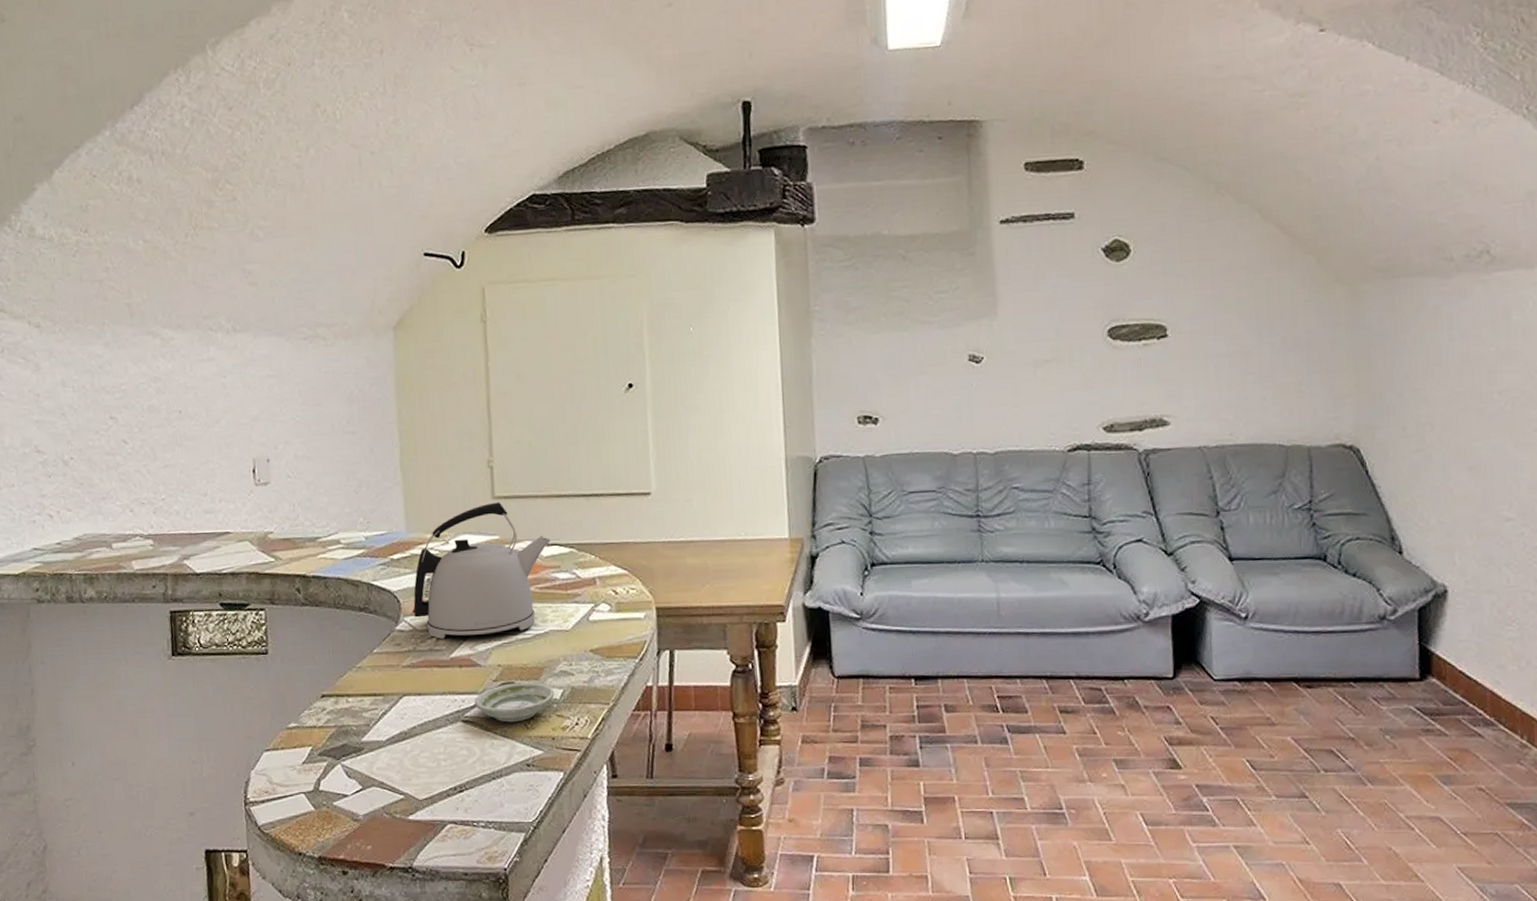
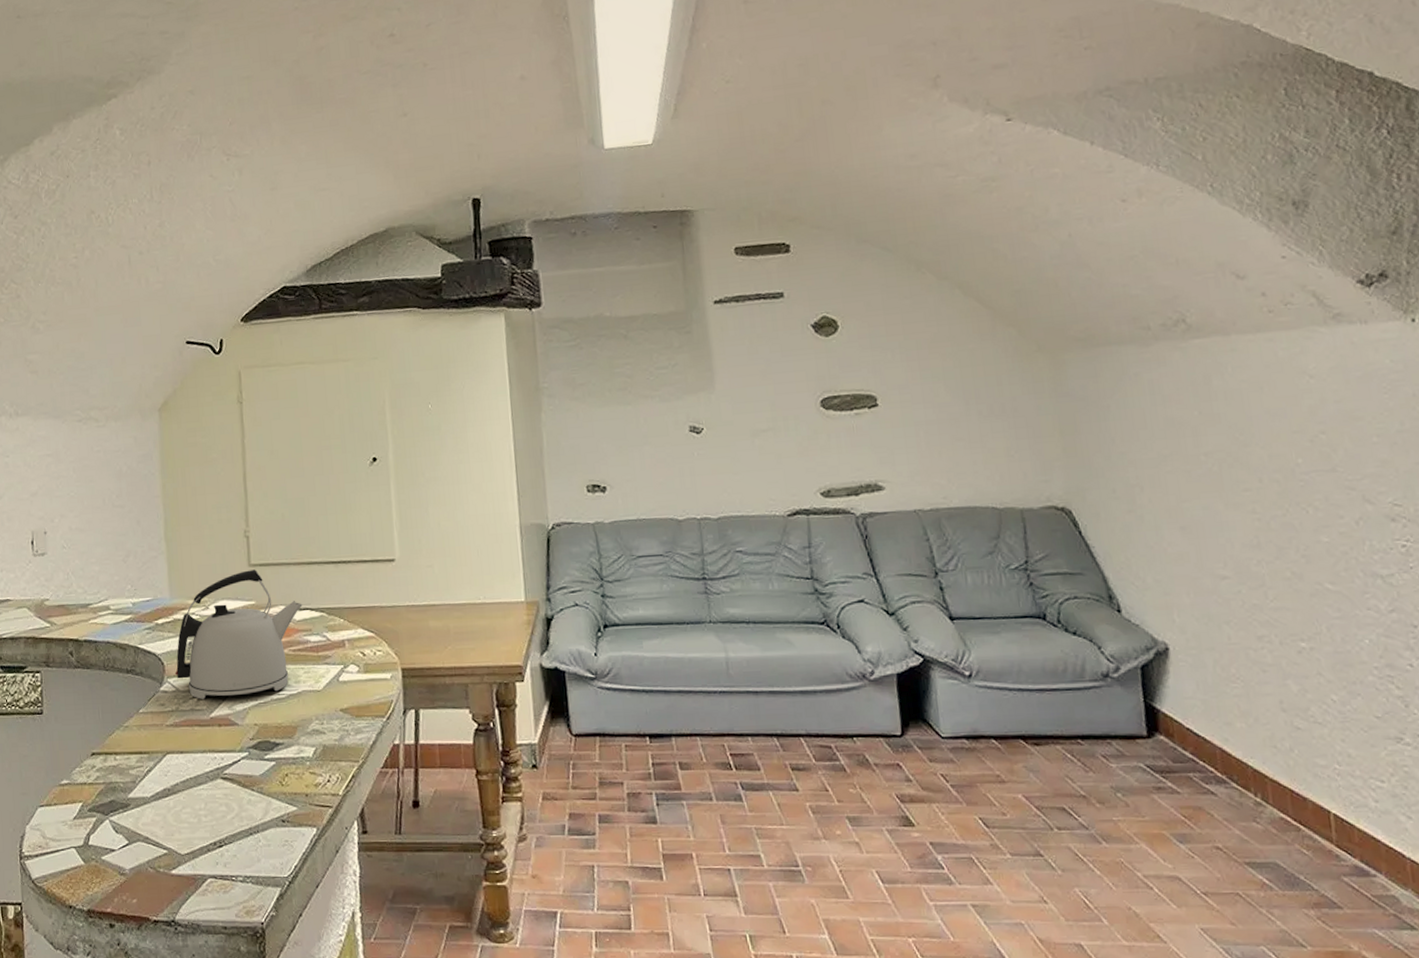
saucer: present [474,682,555,723] -> none [232,740,308,780]

